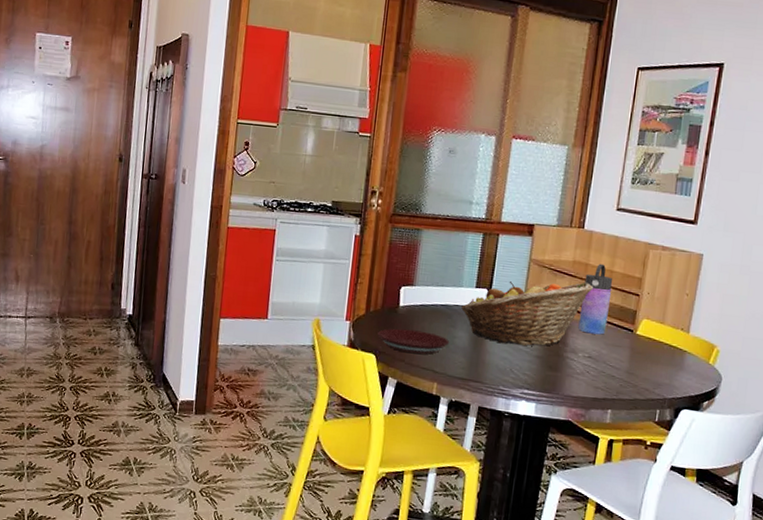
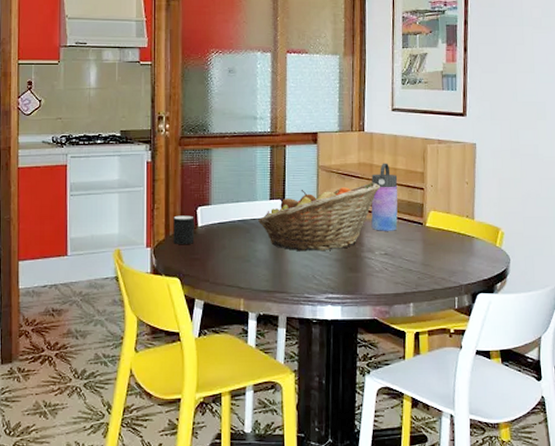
cup: none [373,292,397,323] -> present [173,215,194,244]
plate: present [377,328,450,354] -> none [180,249,251,272]

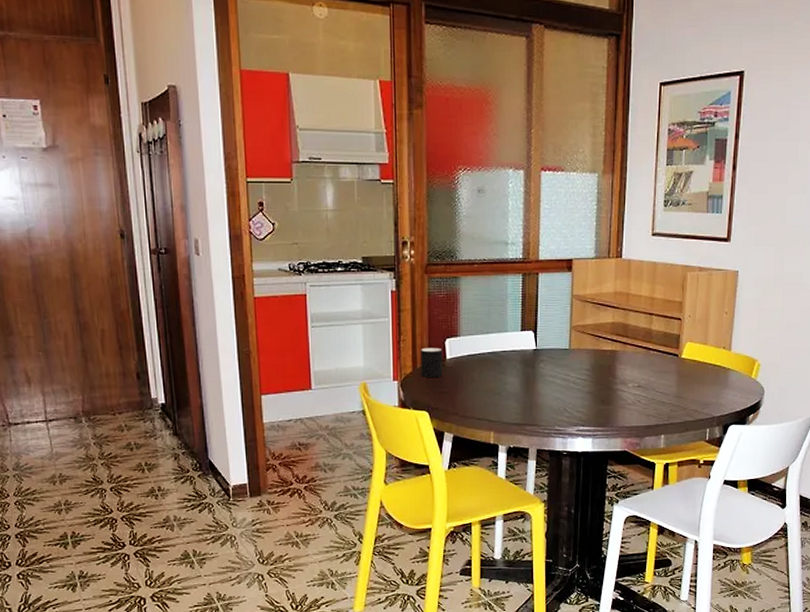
fruit basket: present [258,182,380,252] -> none [509,312,636,384]
water bottle: present [371,163,398,231] -> none [625,292,655,363]

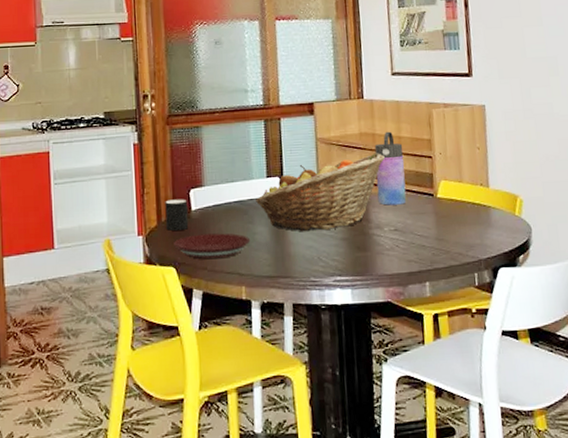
plate: none [428,382,502,405] -> present [174,233,251,259]
fruit basket: none [509,312,636,384] -> present [256,153,385,232]
water bottle: none [625,292,655,363] -> present [374,131,407,206]

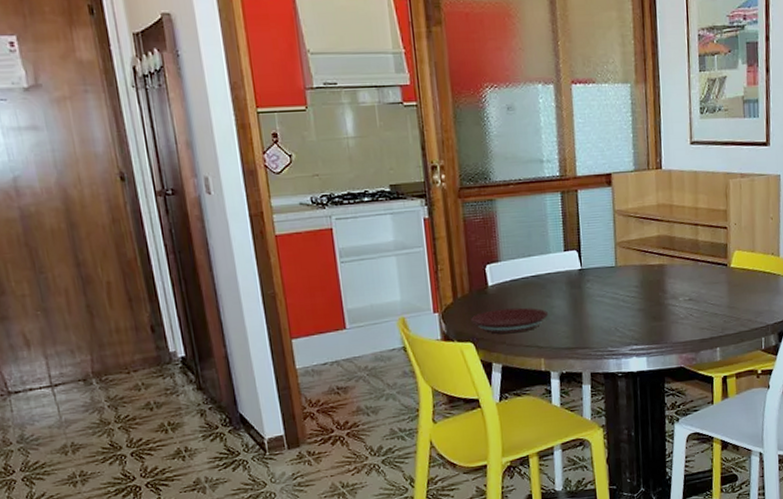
cup: present [165,199,189,231] -> none [460,274,486,307]
fruit basket: present [256,153,385,232] -> none [553,224,681,305]
water bottle: present [374,131,407,206] -> none [672,202,702,276]

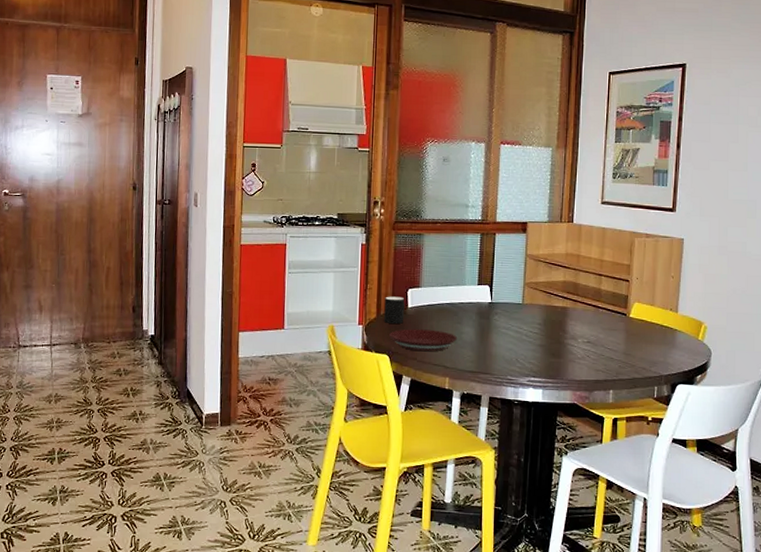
cup: none [460,274,486,307] -> present [384,296,405,324]

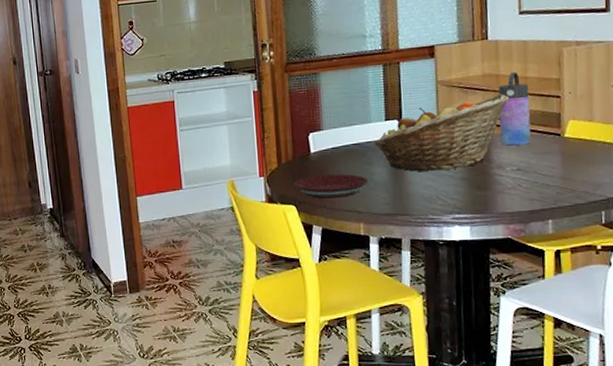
cup: present [384,296,405,324] -> none [285,142,308,172]
fruit basket: none [466,272,586,337] -> present [374,94,509,173]
water bottle: none [576,254,604,320] -> present [498,71,531,146]

